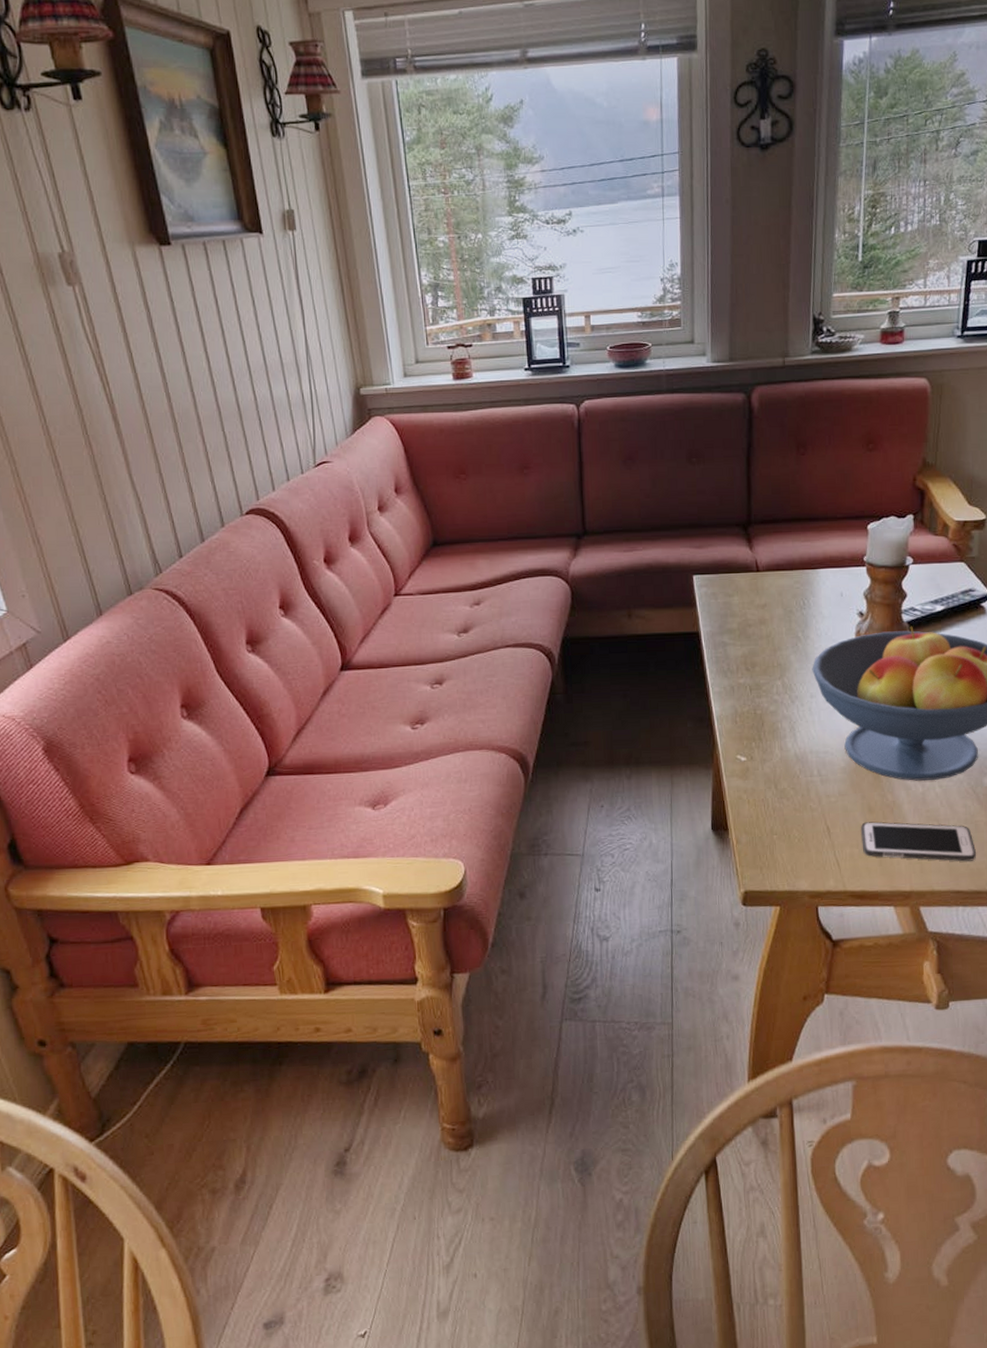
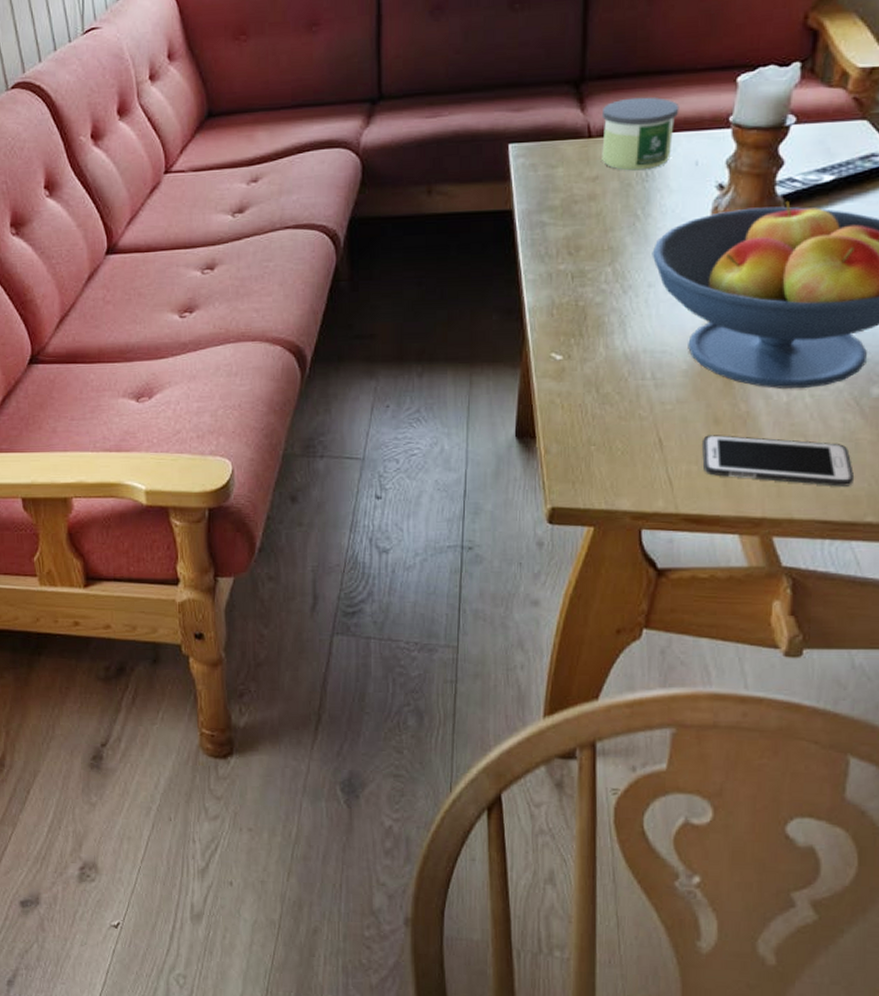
candle: none [766,539,826,600] -> present [601,97,680,171]

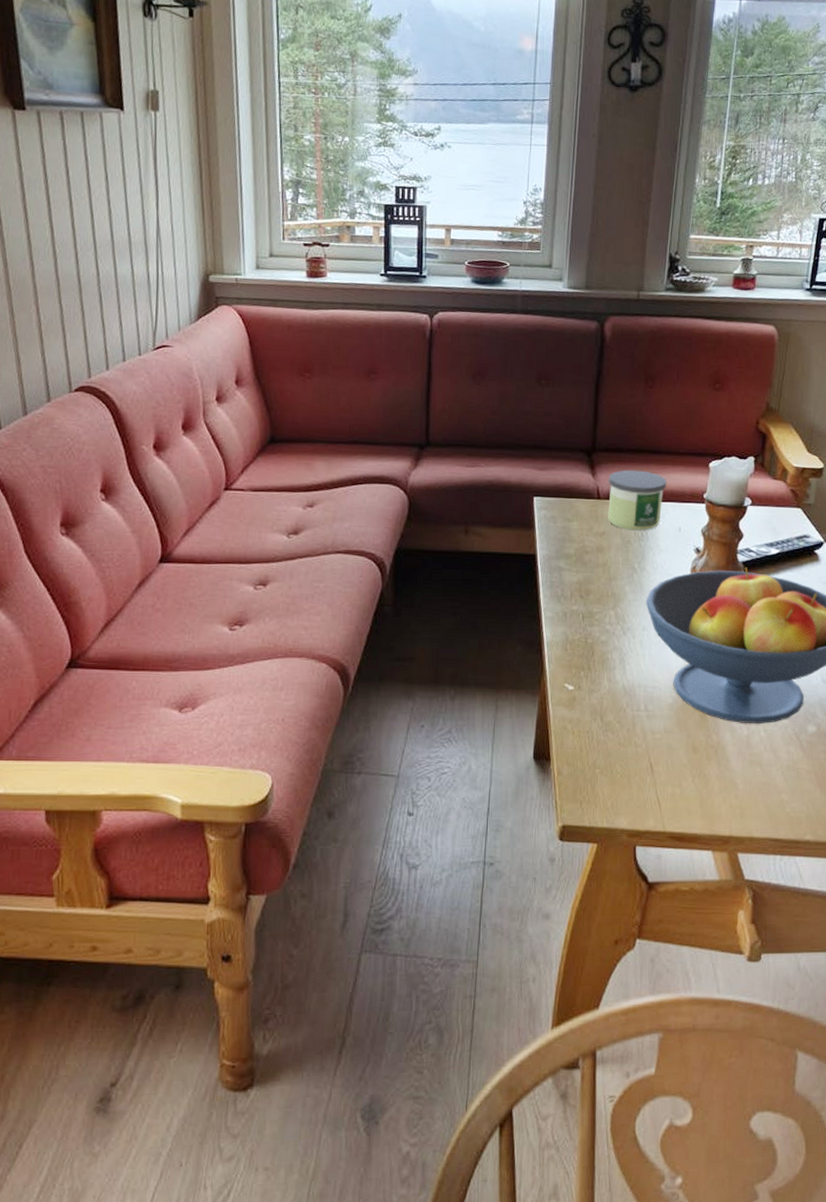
cell phone: present [702,435,854,486] -> none [684,762,796,809]

